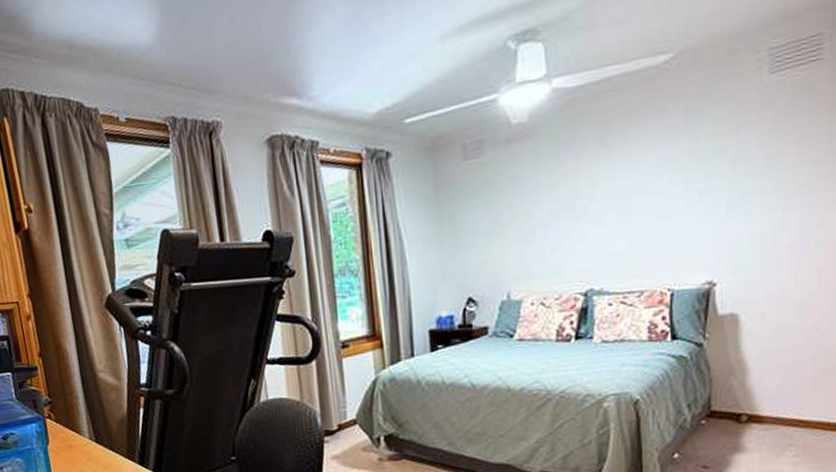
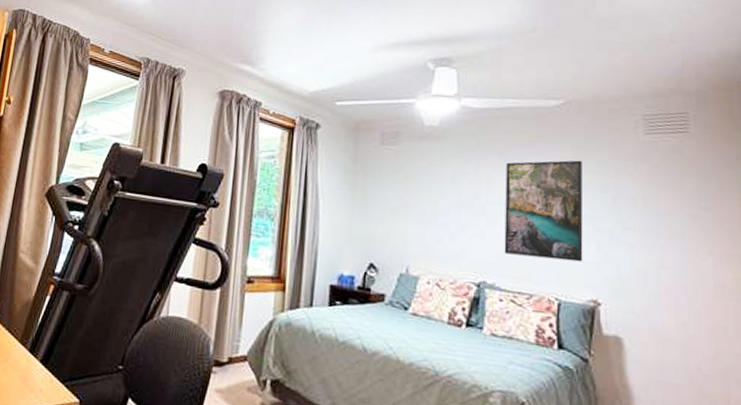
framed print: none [609,125,698,254] -> present [504,160,583,262]

